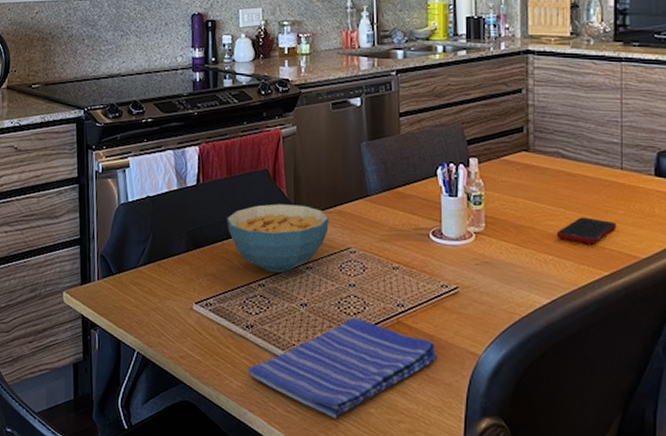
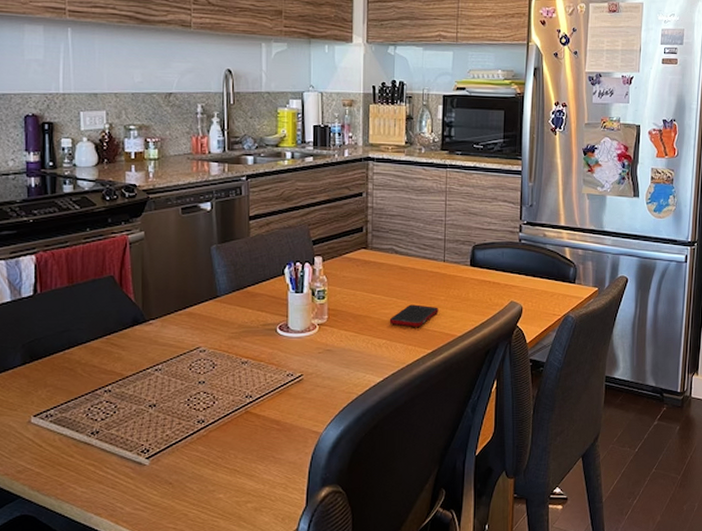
cereal bowl: present [227,203,329,274] -> none [69,309,178,378]
dish towel: present [246,318,438,419] -> none [91,413,283,509]

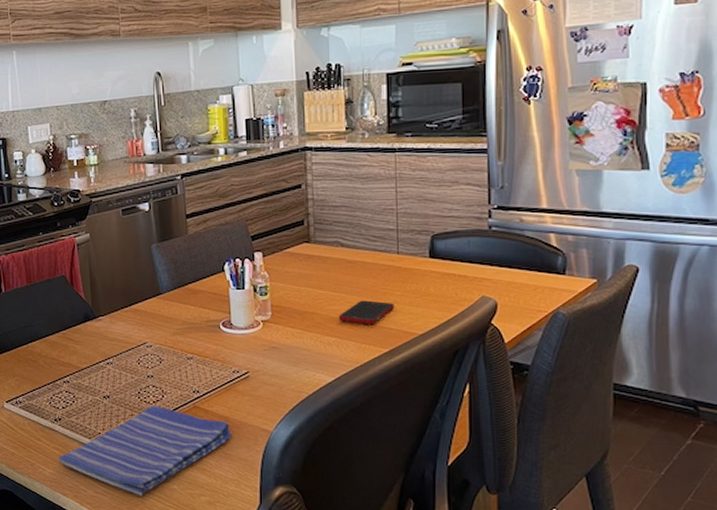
dish towel: none [91,413,283,509] -> present [57,406,233,496]

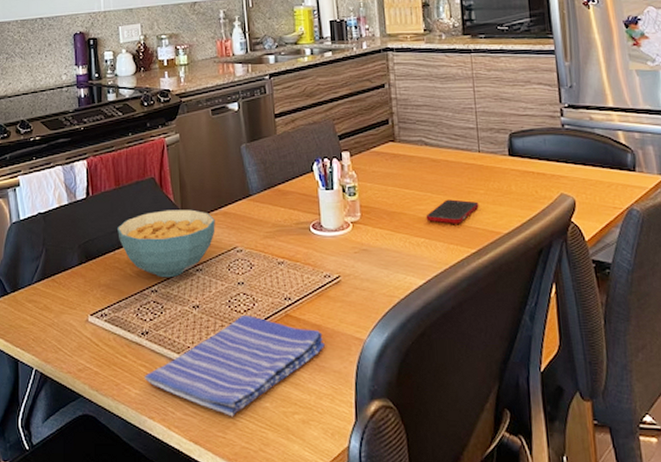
cereal bowl: none [30,306,126,370] -> present [117,209,215,278]

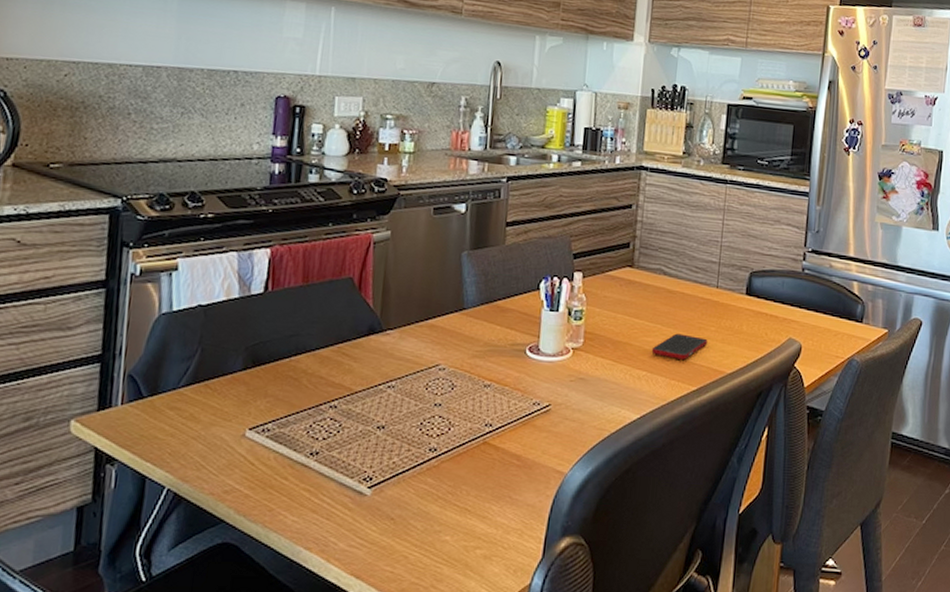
cereal bowl: present [117,209,215,278] -> none [297,316,419,393]
dish towel: present [144,316,326,417] -> none [305,440,523,550]

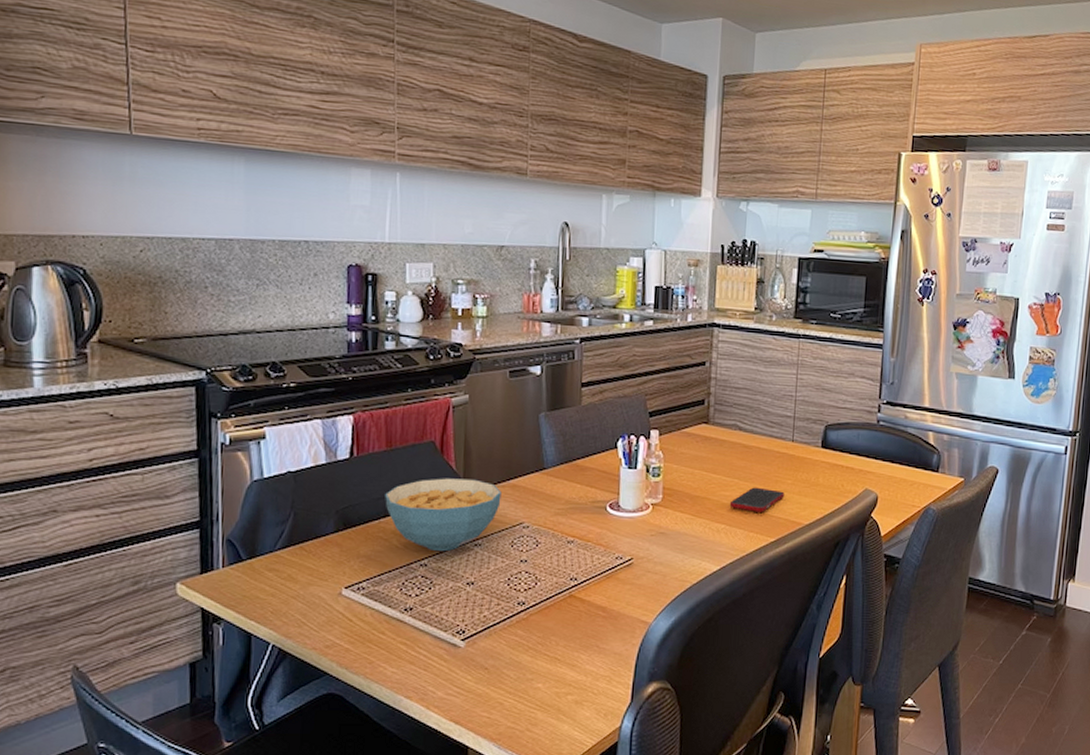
cereal bowl: none [297,316,419,393] -> present [385,478,502,552]

